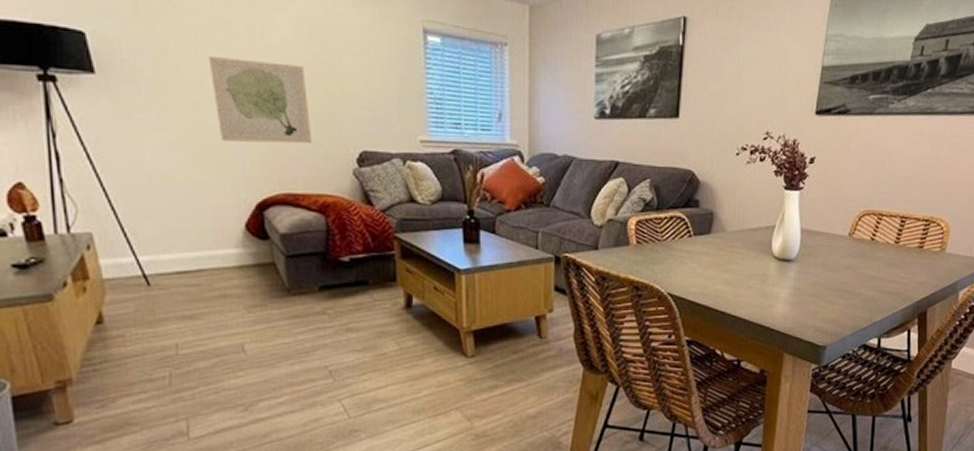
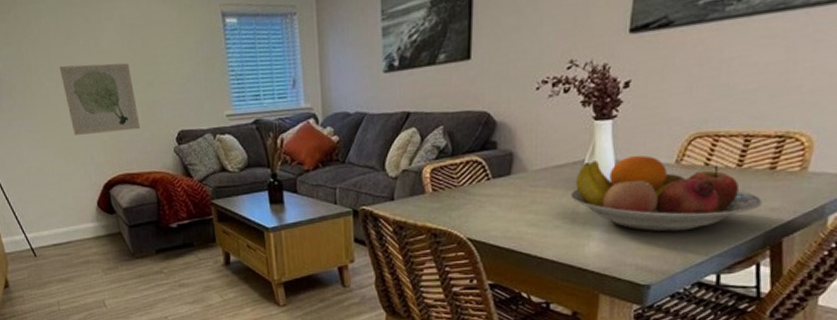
fruit bowl: none [761,226,913,298] -> present [569,155,763,232]

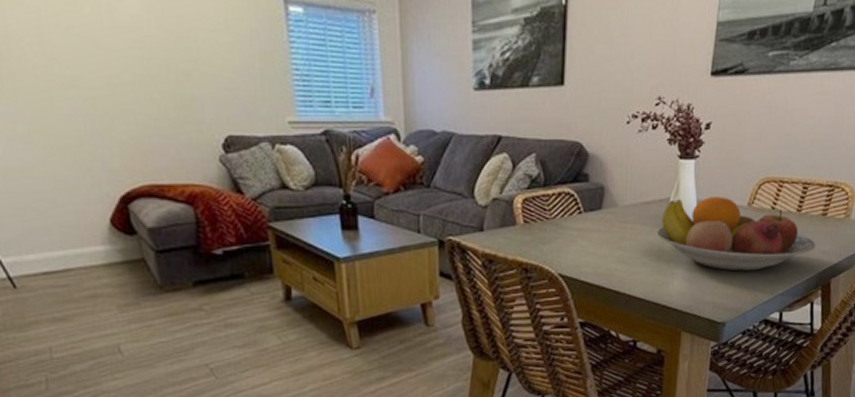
wall art: present [59,63,141,135] -> none [54,39,174,131]

